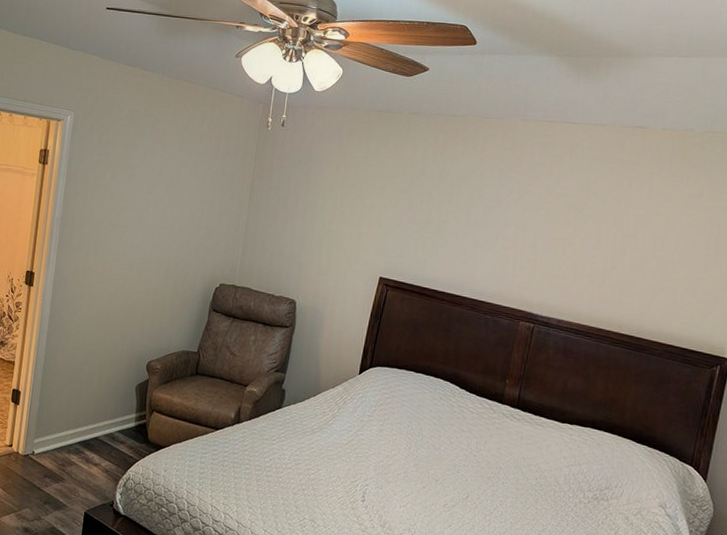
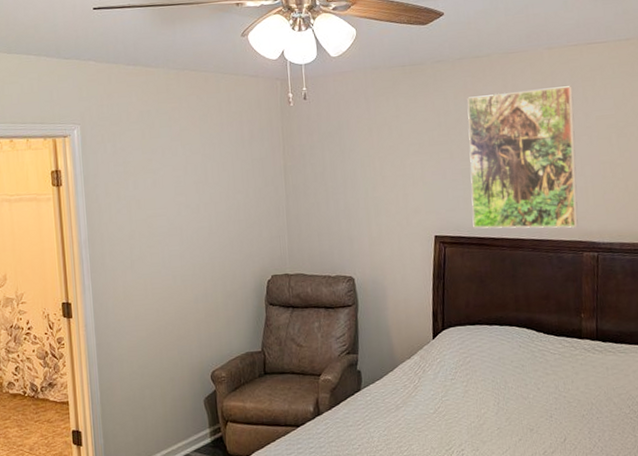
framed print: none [418,152,539,296] -> present [467,86,578,229]

